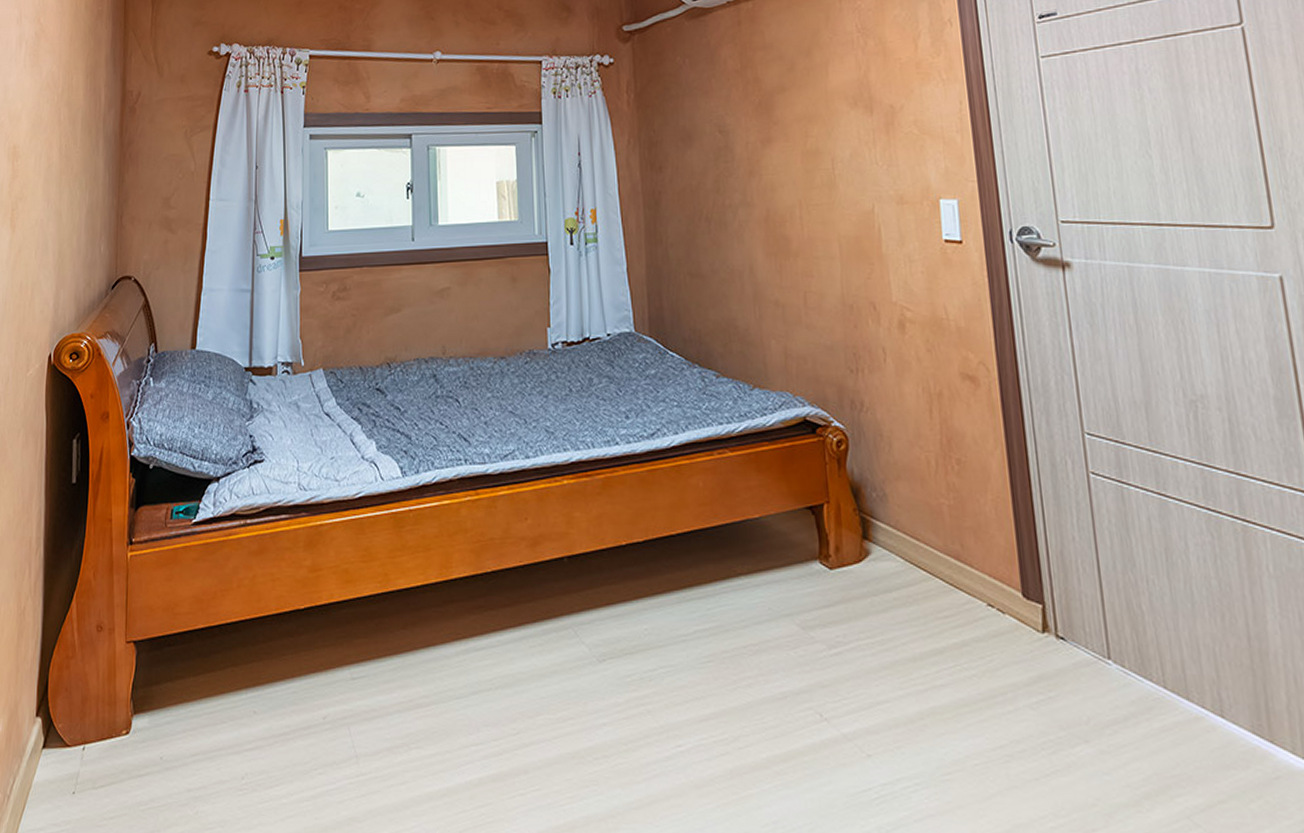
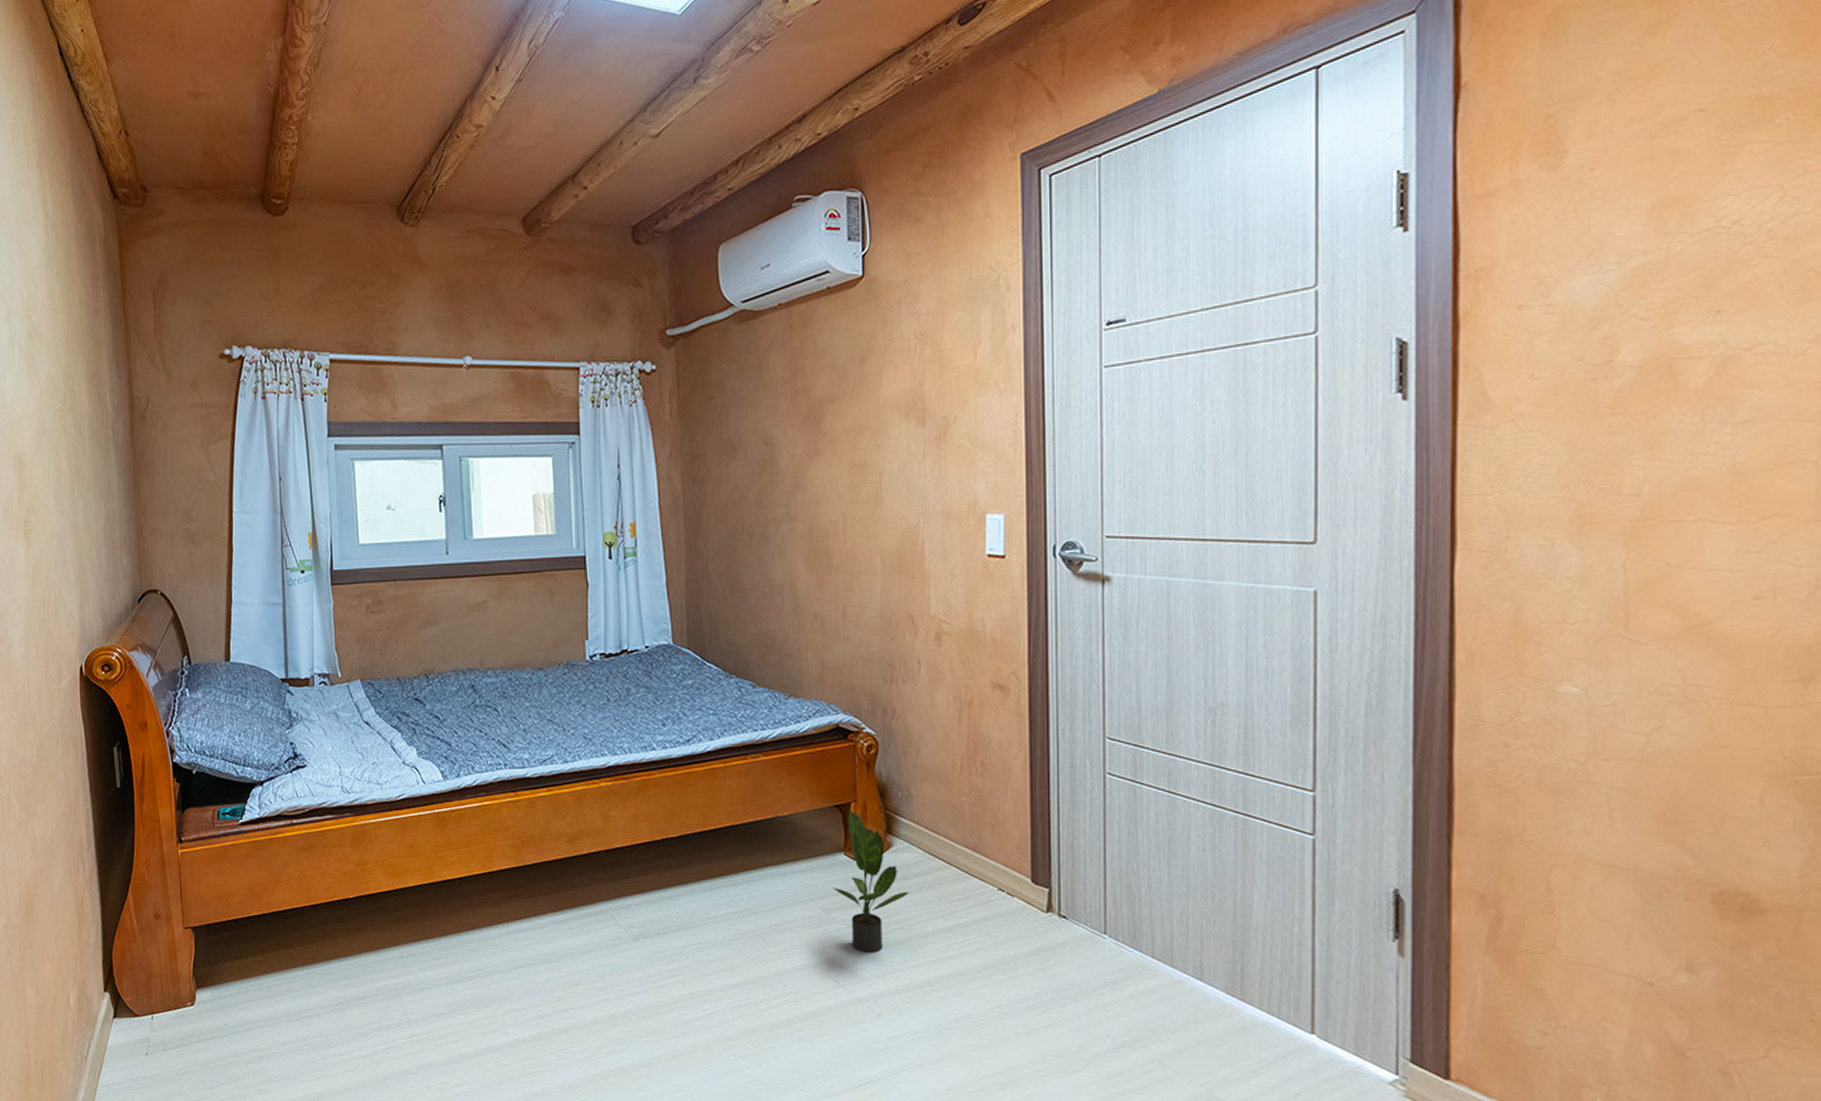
potted plant: none [809,512,892,679] -> present [833,810,910,953]

